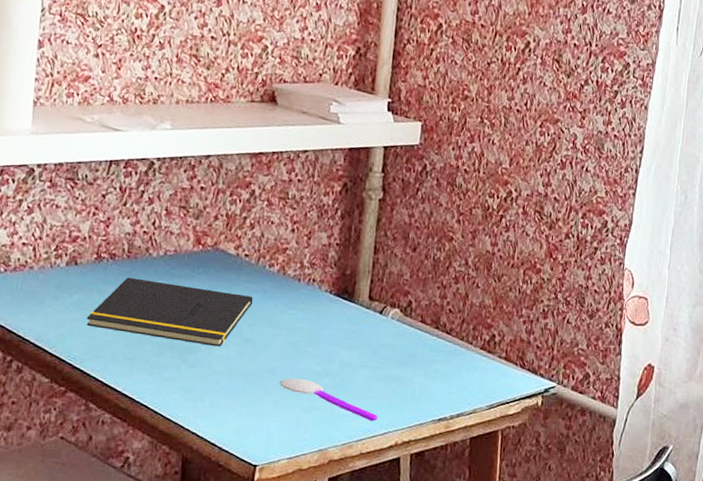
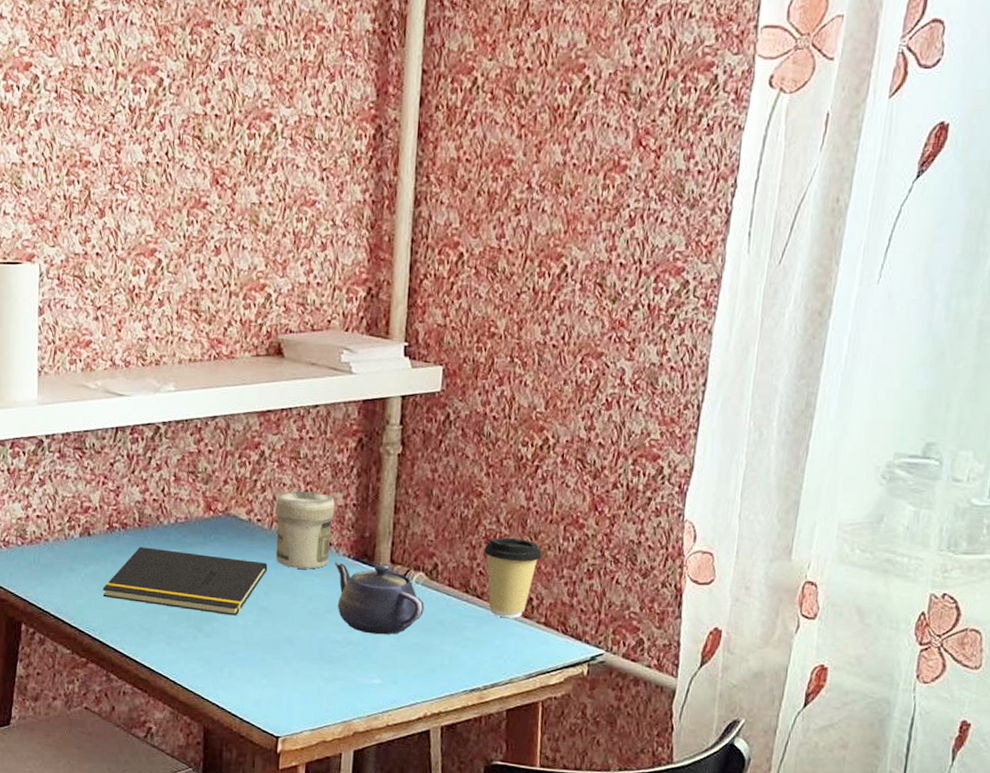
jar: none [261,229,319,304] -> present [276,491,335,569]
spoon: present [280,378,378,421] -> none [300,647,405,692]
teapot: none [317,298,399,367] -> present [335,562,424,635]
coffee cup: none [452,278,505,353] -> present [483,537,542,619]

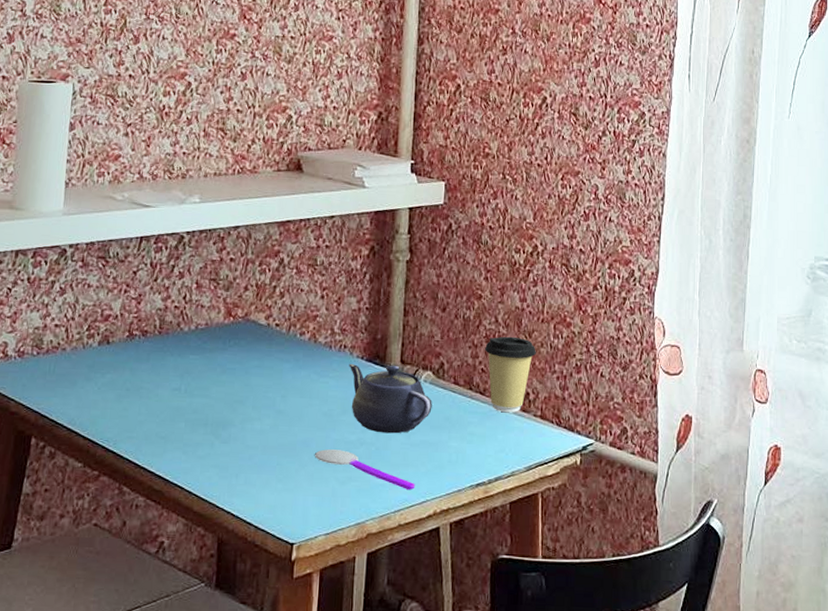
notepad: present [102,547,268,616] -> none [119,354,285,421]
jar: present [276,491,335,569] -> none [293,296,349,372]
spoon: none [300,647,405,692] -> present [315,449,415,490]

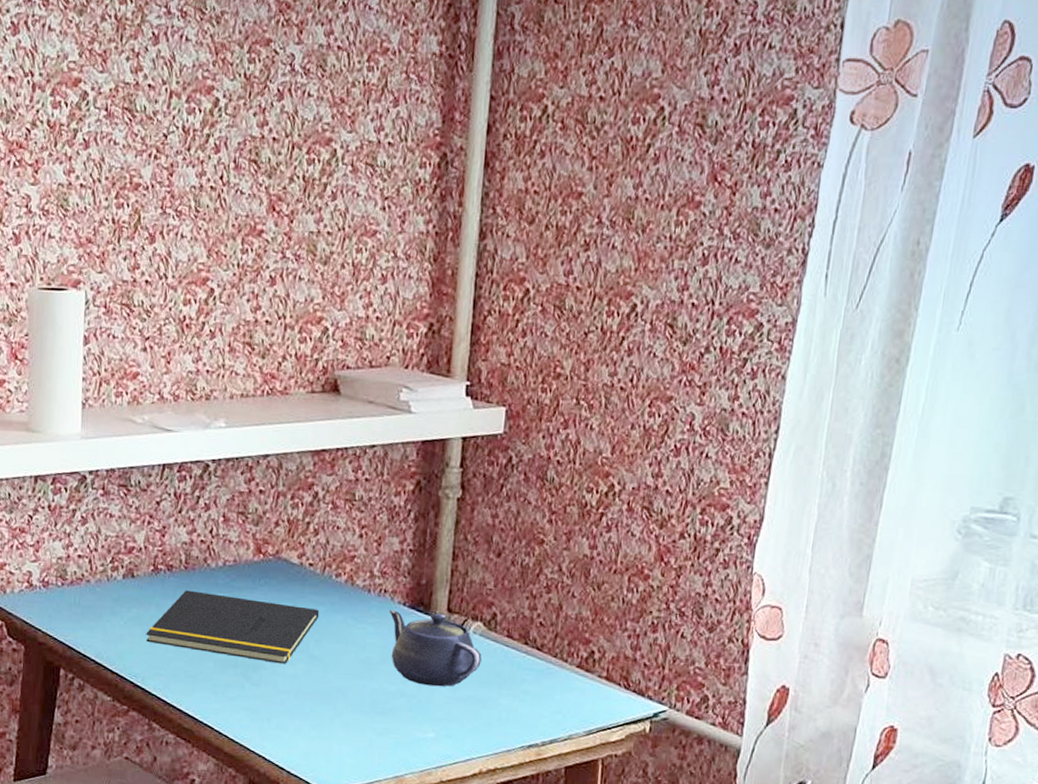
notepad: none [119,354,285,421] -> present [146,590,320,665]
spoon: present [315,449,415,490] -> none [351,698,460,746]
coffee cup: present [484,336,536,413] -> none [544,587,605,672]

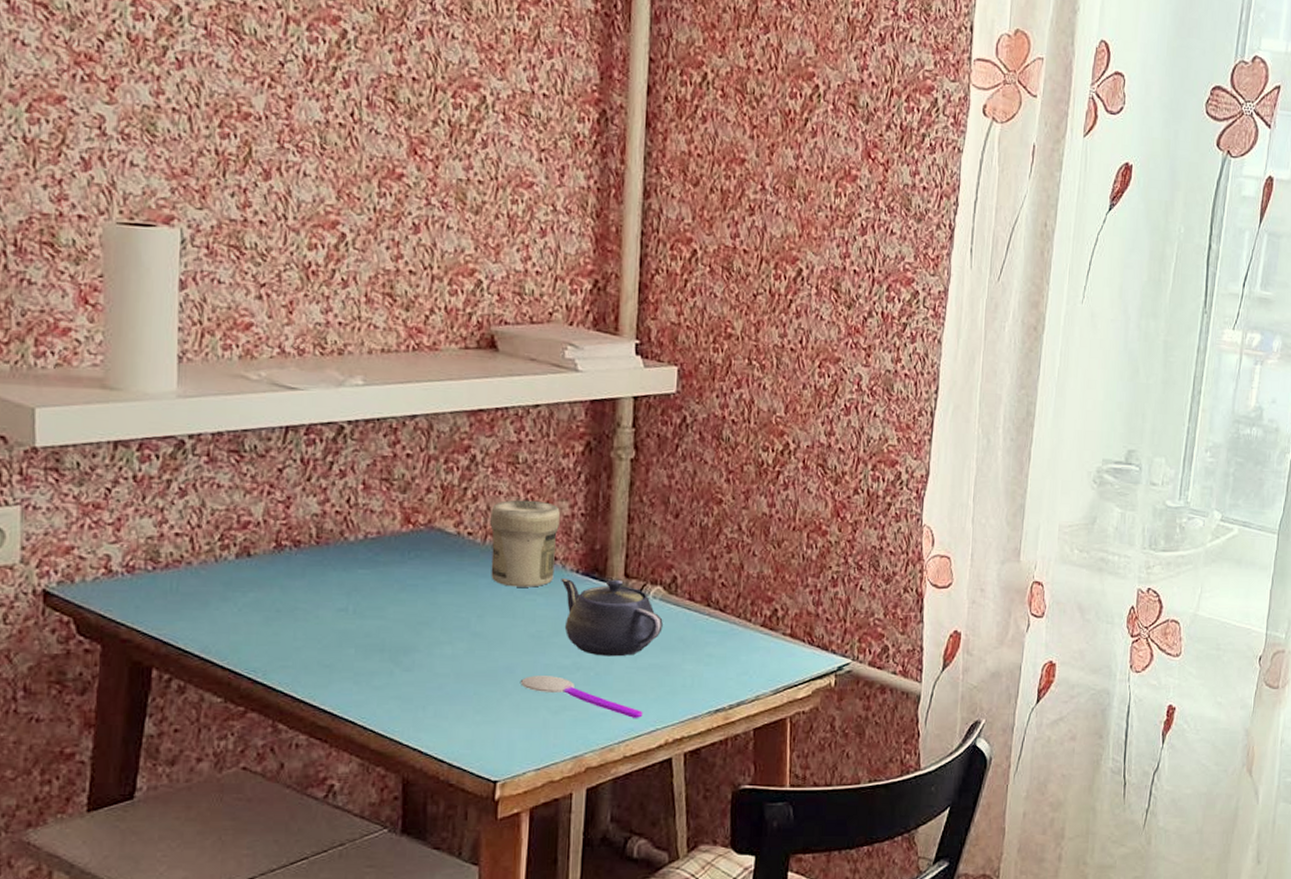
notepad: present [146,590,320,665] -> none [267,568,481,645]
jar: none [328,534,391,617] -> present [490,499,560,587]
spoon: none [351,698,460,746] -> present [521,675,643,718]

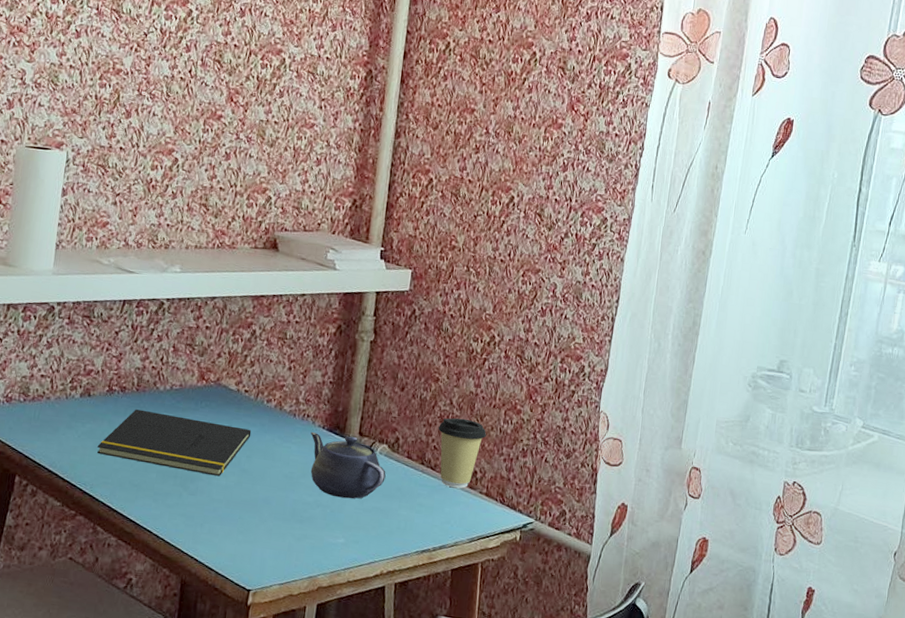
notepad: none [267,568,481,645] -> present [97,409,252,477]
jar: present [490,499,560,587] -> none [259,367,314,437]
spoon: present [521,675,643,718] -> none [274,507,365,551]
coffee cup: none [725,546,786,632] -> present [437,417,486,489]

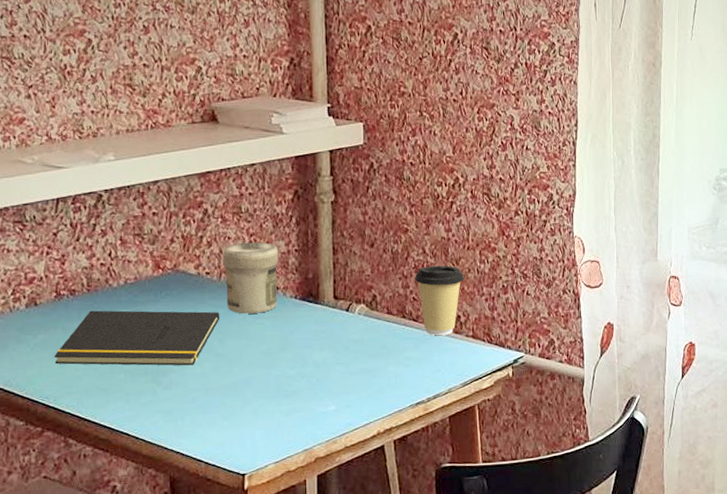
jar: none [259,367,314,437] -> present [223,242,278,314]
teapot: present [310,432,386,499] -> none [283,301,368,366]

